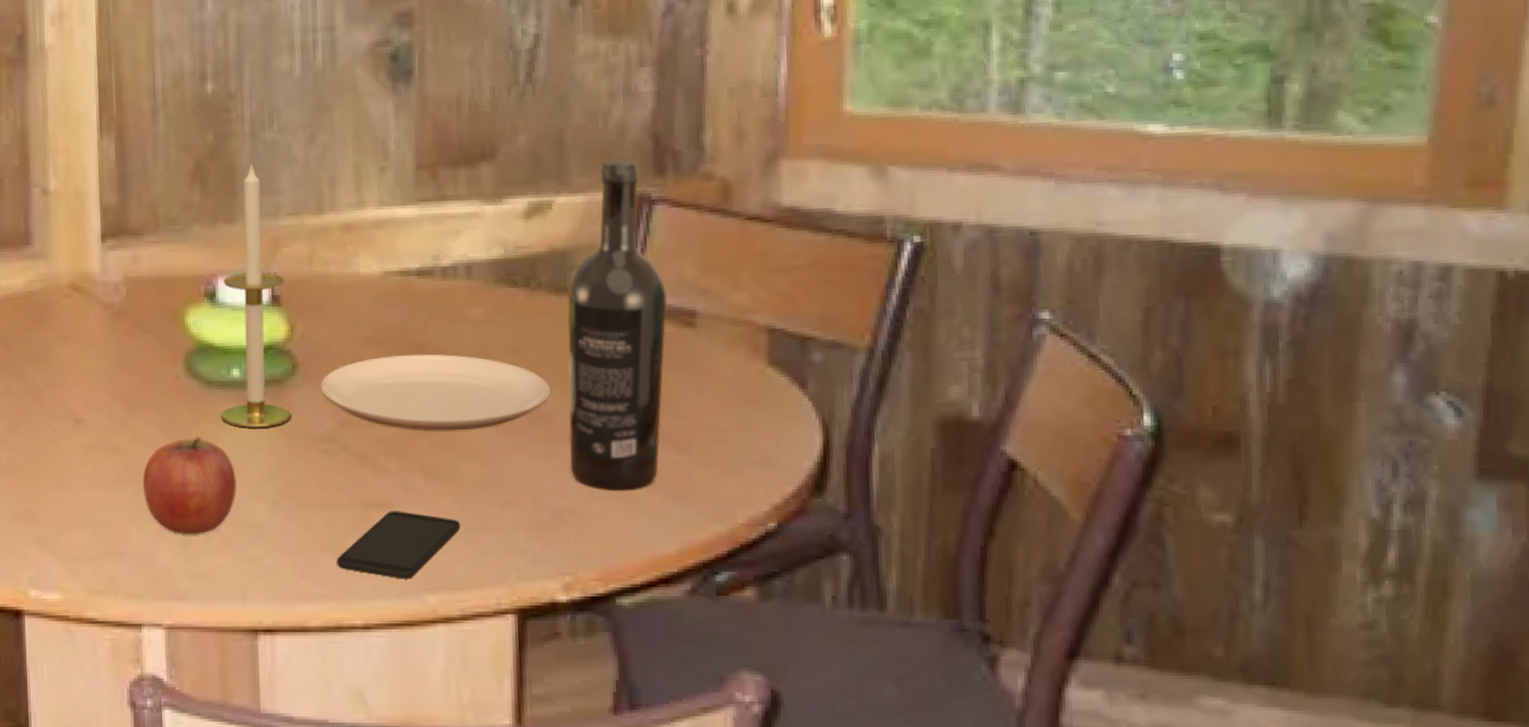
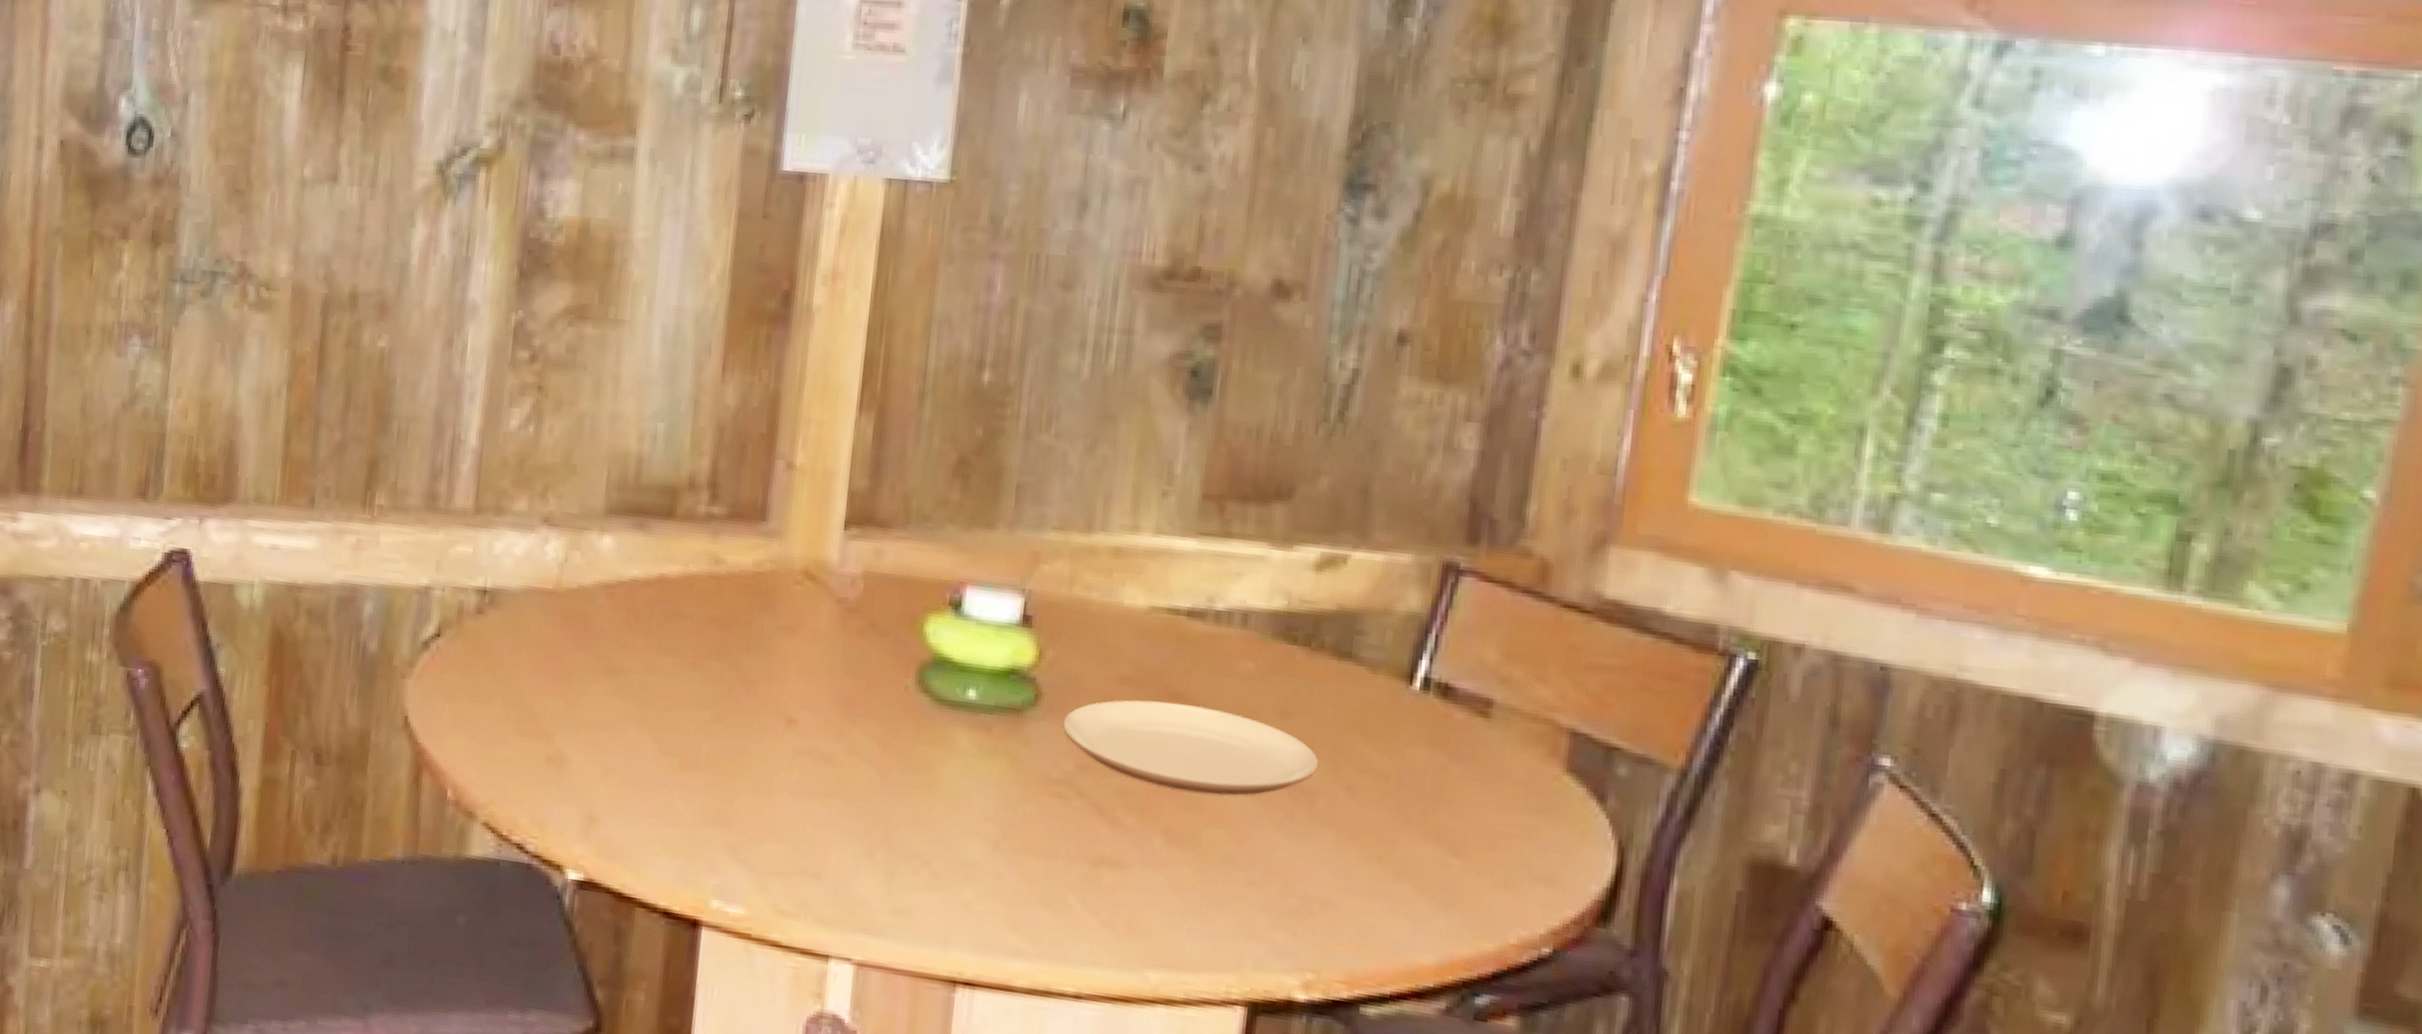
fruit: present [142,437,238,535] -> none [851,758,957,866]
candle: present [221,163,291,428] -> none [949,466,1040,760]
mobile phone: present [336,511,461,580] -> none [1053,871,1198,951]
wine bottle: present [567,158,668,491] -> none [1328,517,1462,888]

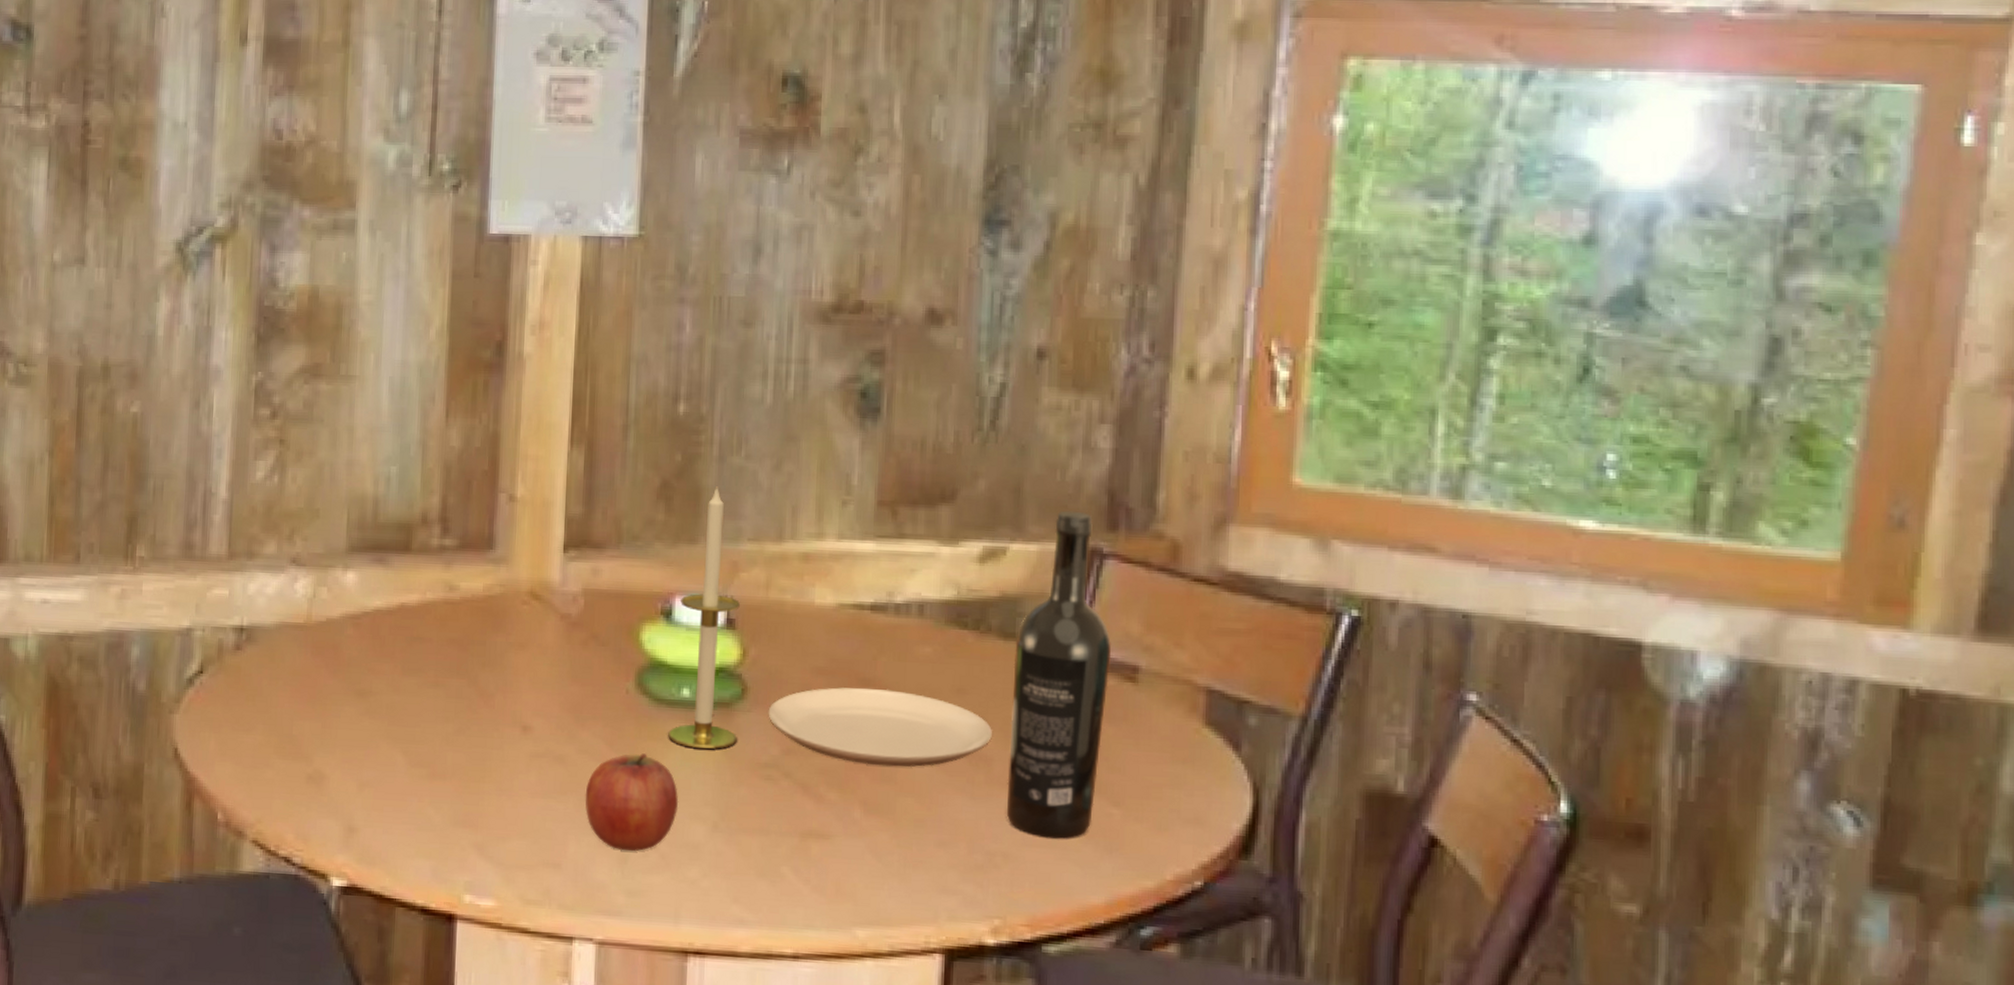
fruit: none [851,758,957,866] -> present [585,753,679,851]
candle: none [949,466,1040,760] -> present [668,486,741,750]
wine bottle: none [1328,517,1462,888] -> present [1006,510,1112,838]

